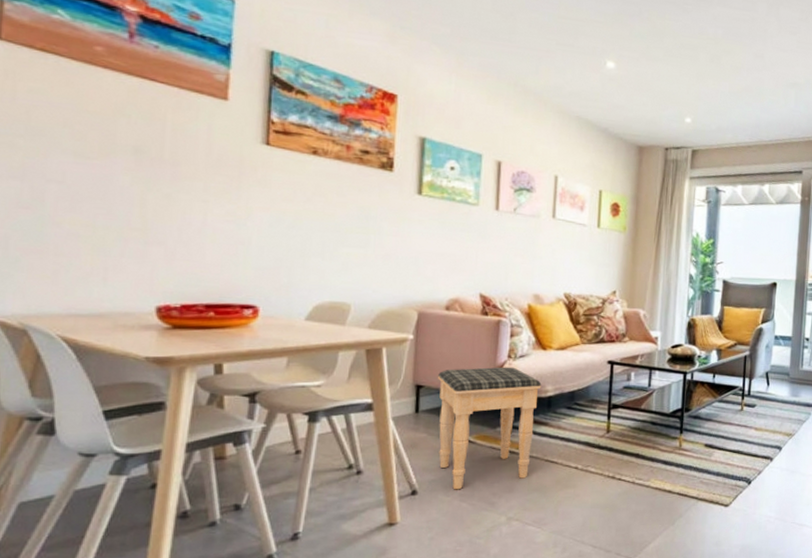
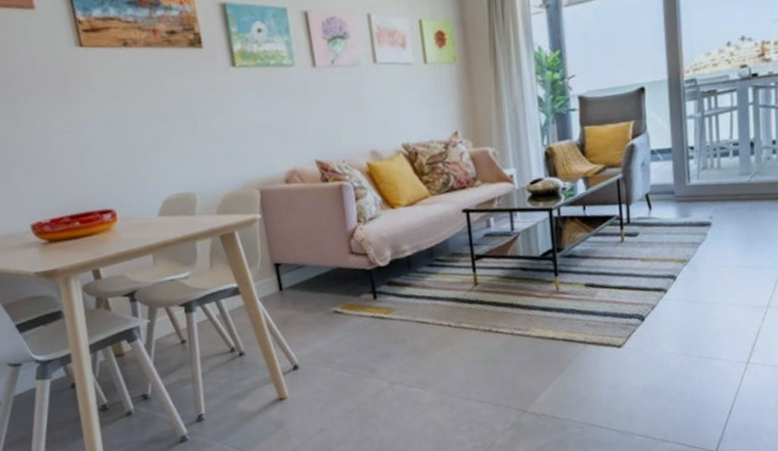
footstool: present [437,367,542,490] -> none [292,231,401,361]

